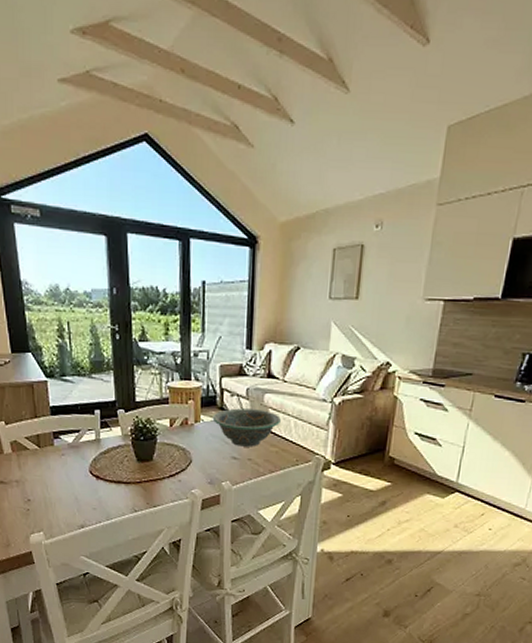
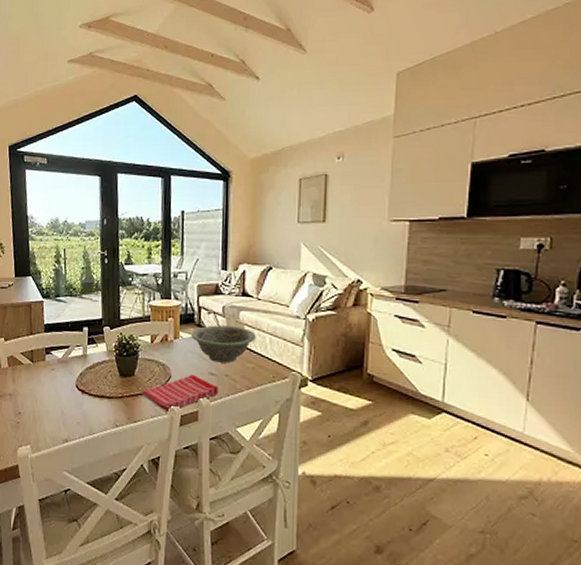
dish towel: none [160,459,241,497] -> present [140,375,218,413]

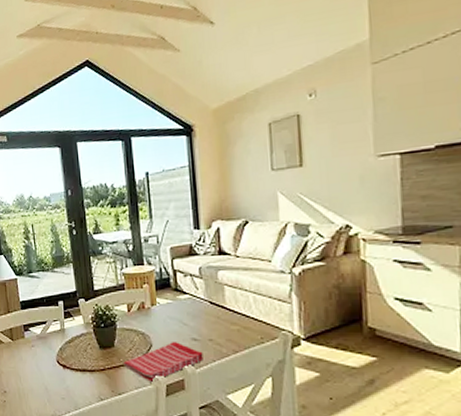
decorative bowl: present [191,325,256,363] -> none [168,287,238,327]

